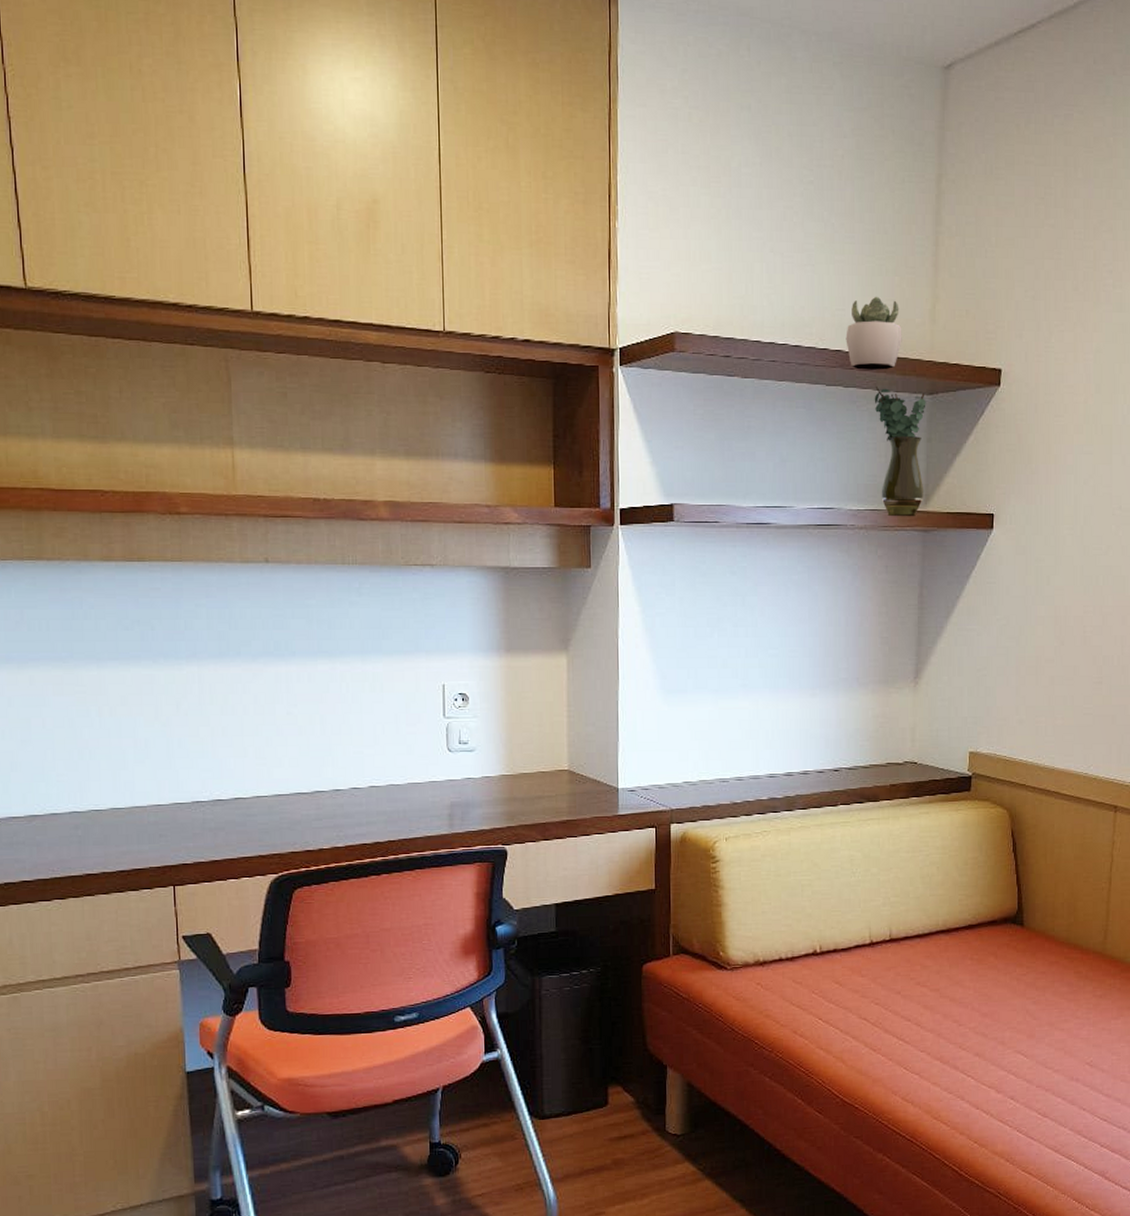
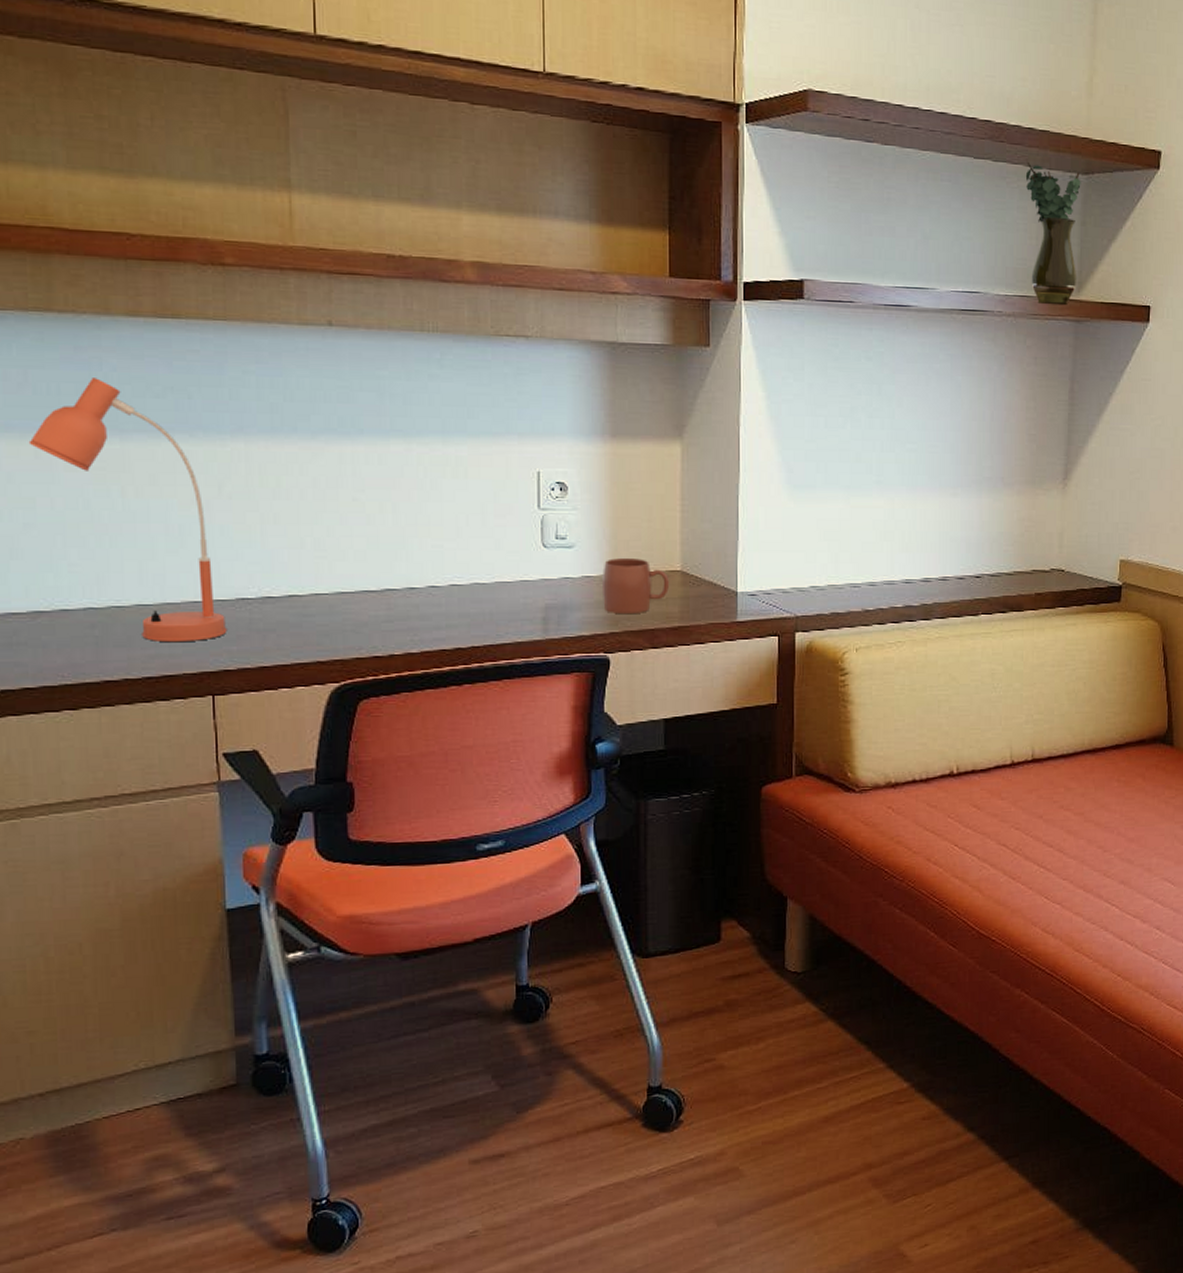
desk lamp: none [24,615,185,841] -> present [28,378,227,643]
mug: none [499,760,558,810] -> present [601,558,669,615]
succulent plant: present [846,296,902,370] -> none [996,64,1057,145]

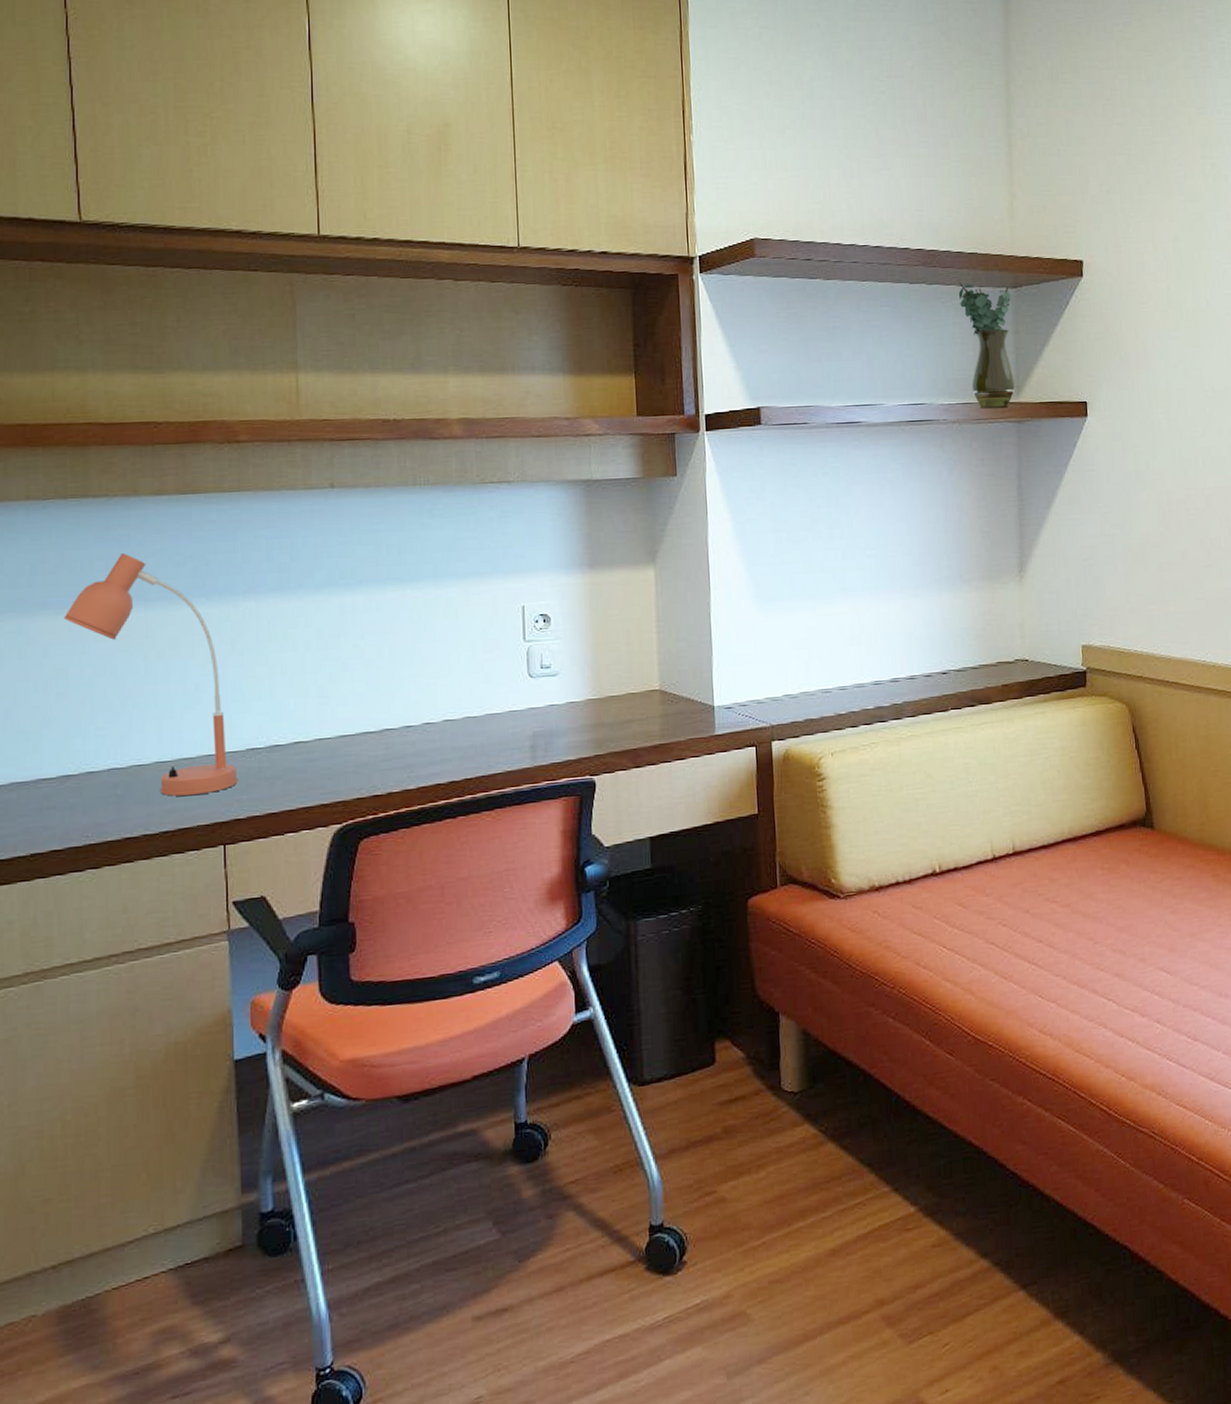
mug: present [601,558,669,615] -> none [585,681,649,737]

